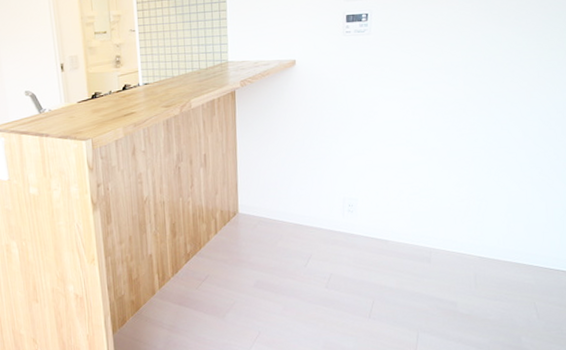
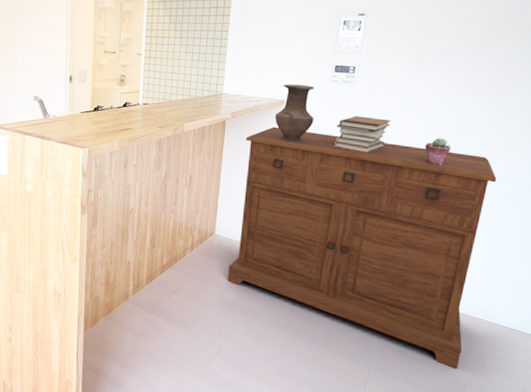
sideboard: none [257,90,532,320] -> present [227,126,497,369]
vase: none [287,40,330,105] -> present [274,84,314,143]
book stack: none [355,66,413,106] -> present [335,116,391,153]
potted succulent: none [452,78,480,110] -> present [425,137,451,166]

